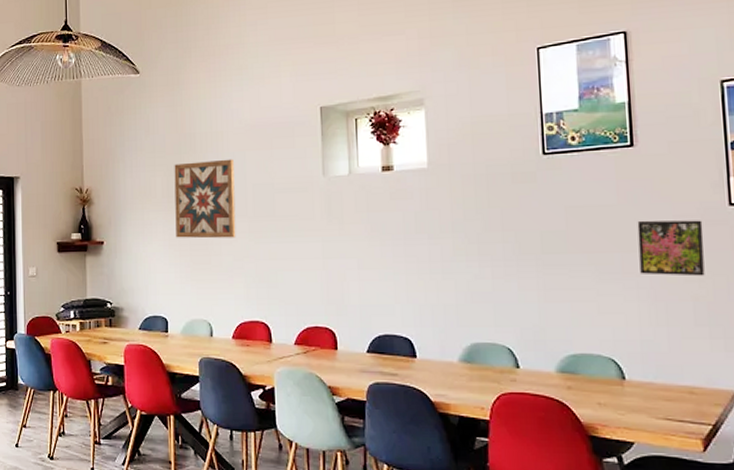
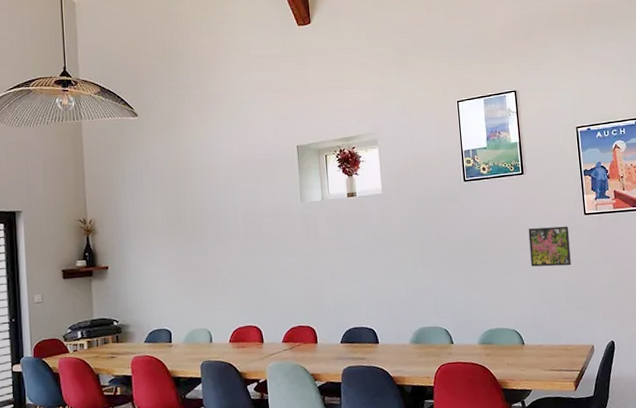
wall art: present [174,159,236,239] -> none [172,190,230,260]

